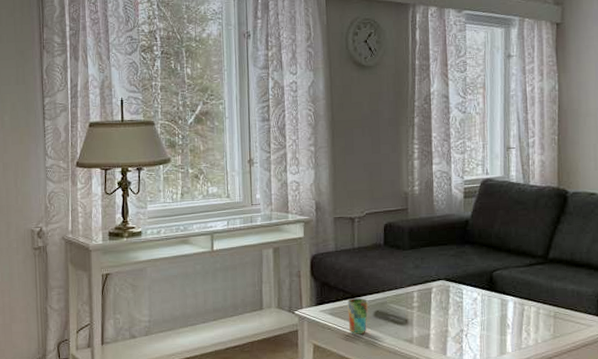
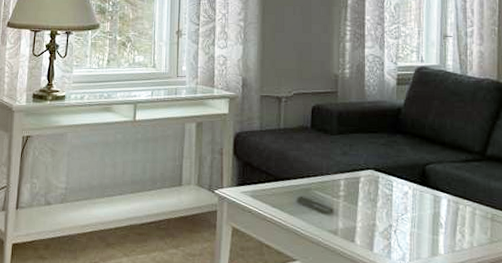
cup: present [347,298,368,335] -> none [270,182,292,221]

